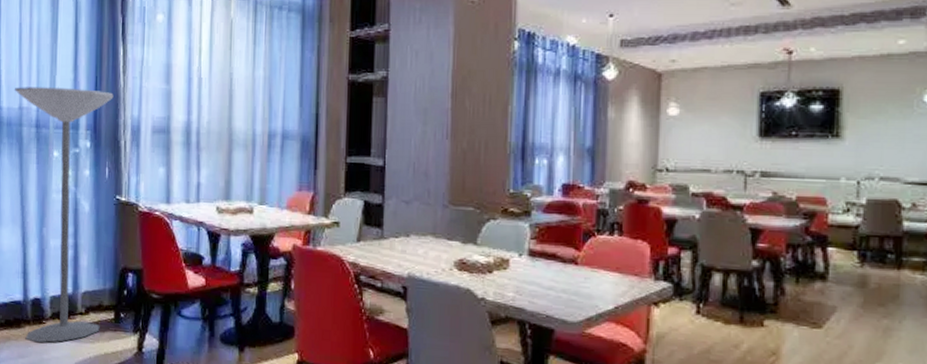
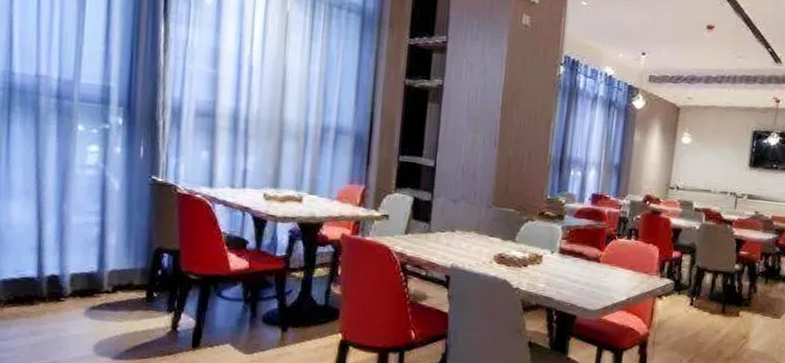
floor lamp: present [14,87,114,343] -> none [29,52,152,321]

